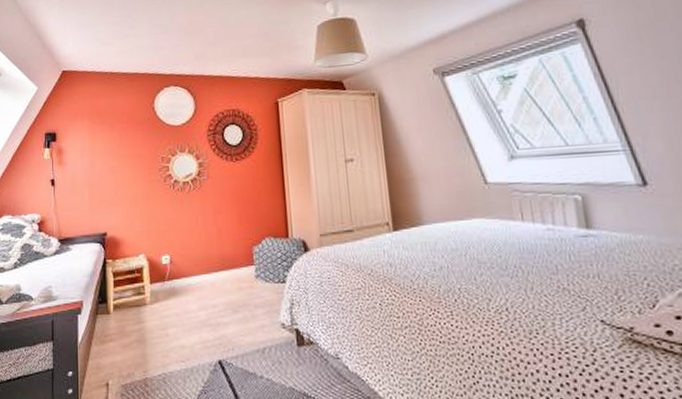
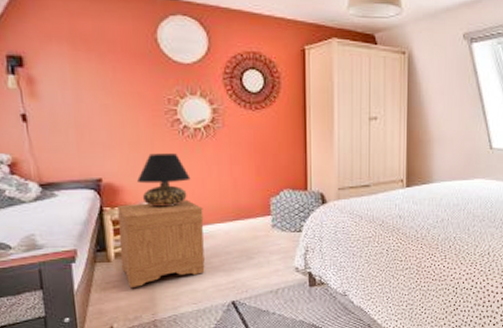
nightstand: none [118,250,193,341] -> present [117,199,205,287]
table lamp: none [135,206,180,259] -> present [137,153,191,207]

